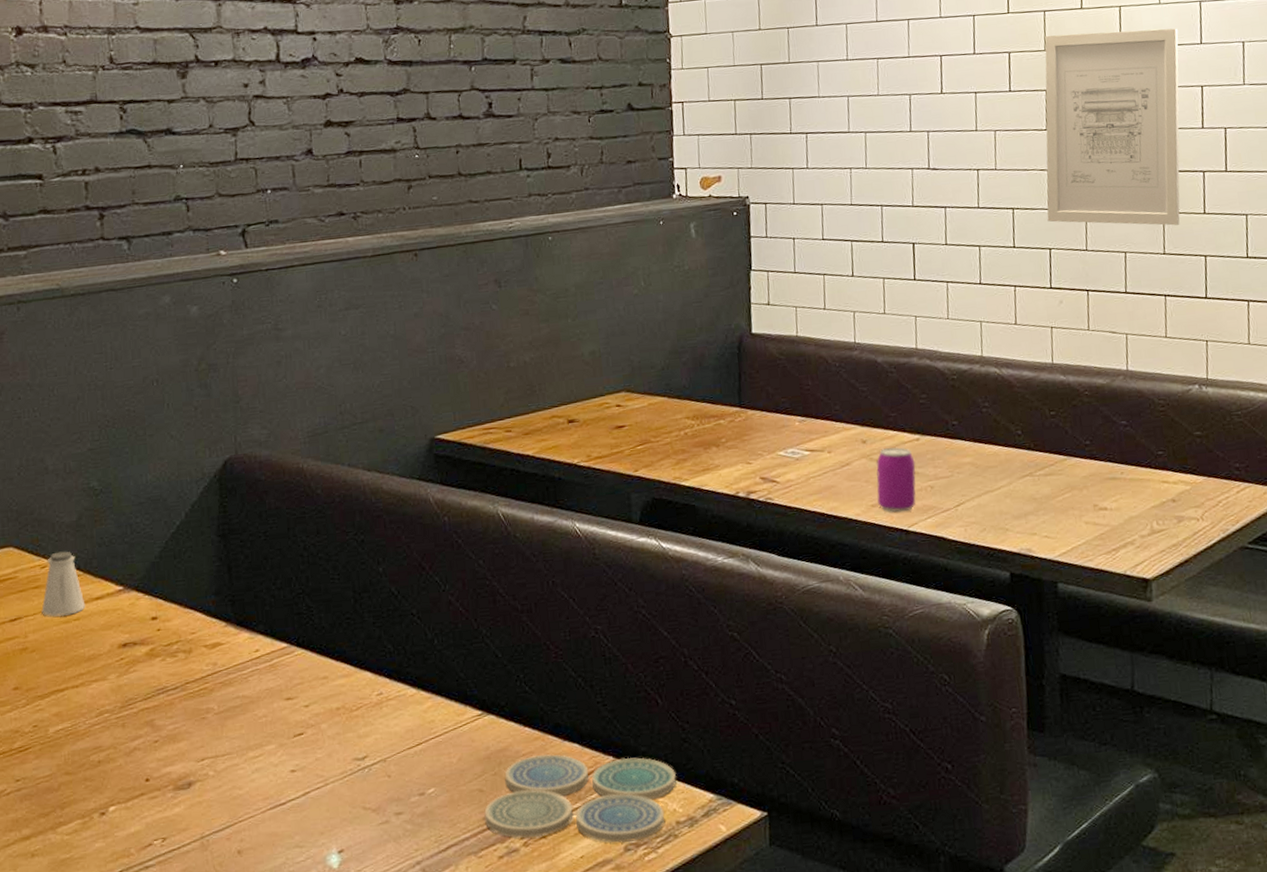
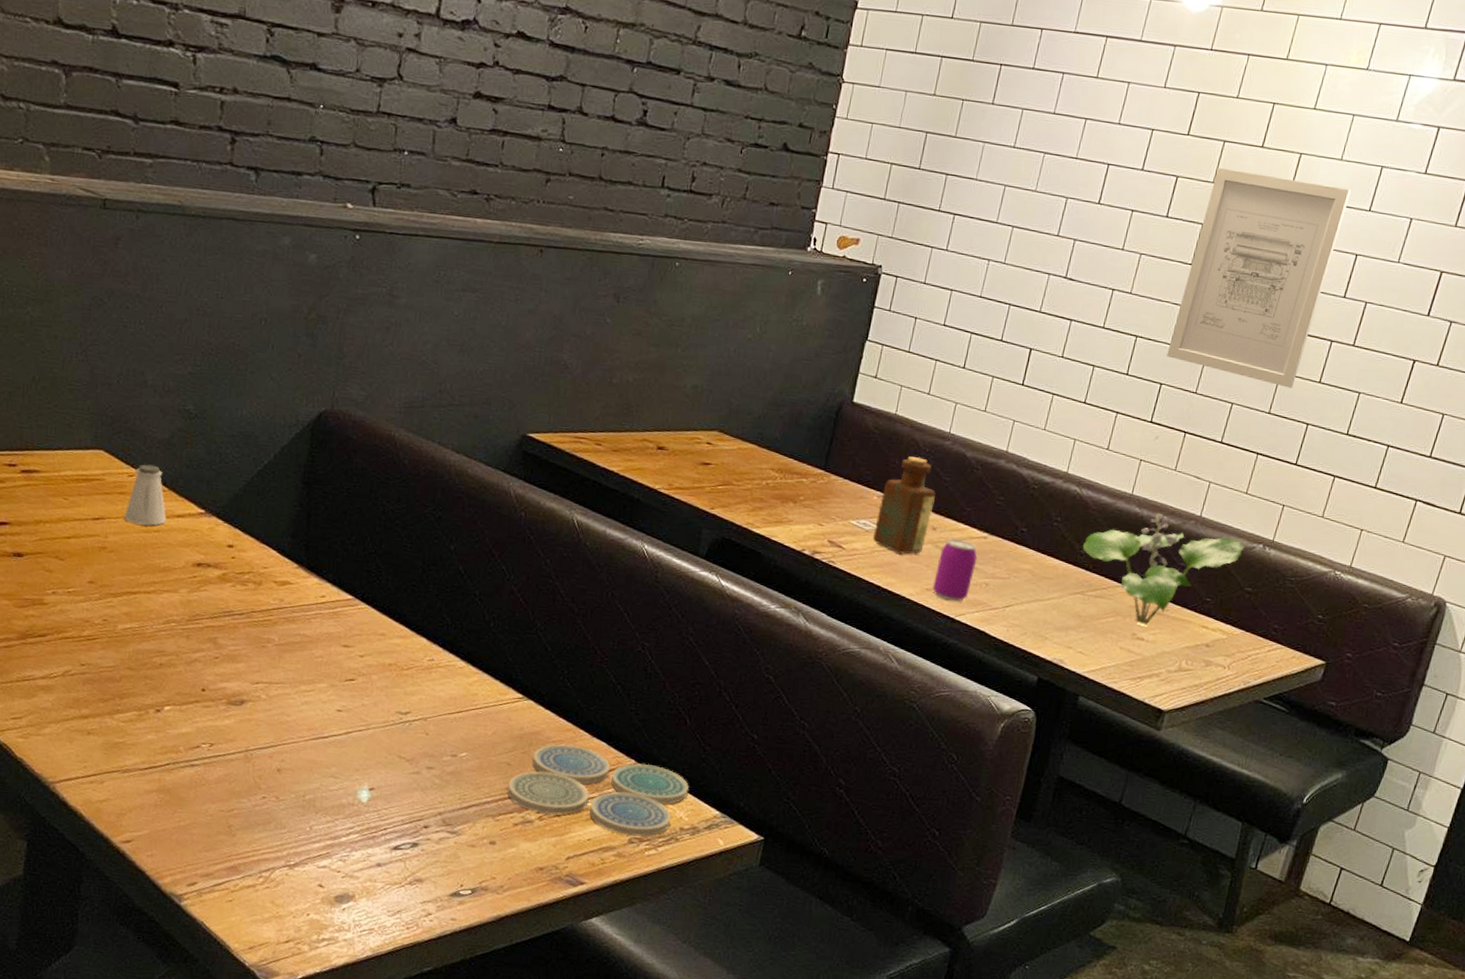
bottle: none [803,373,859,475] -> present [872,456,936,554]
plant: none [1017,375,1182,494] -> present [1082,512,1246,626]

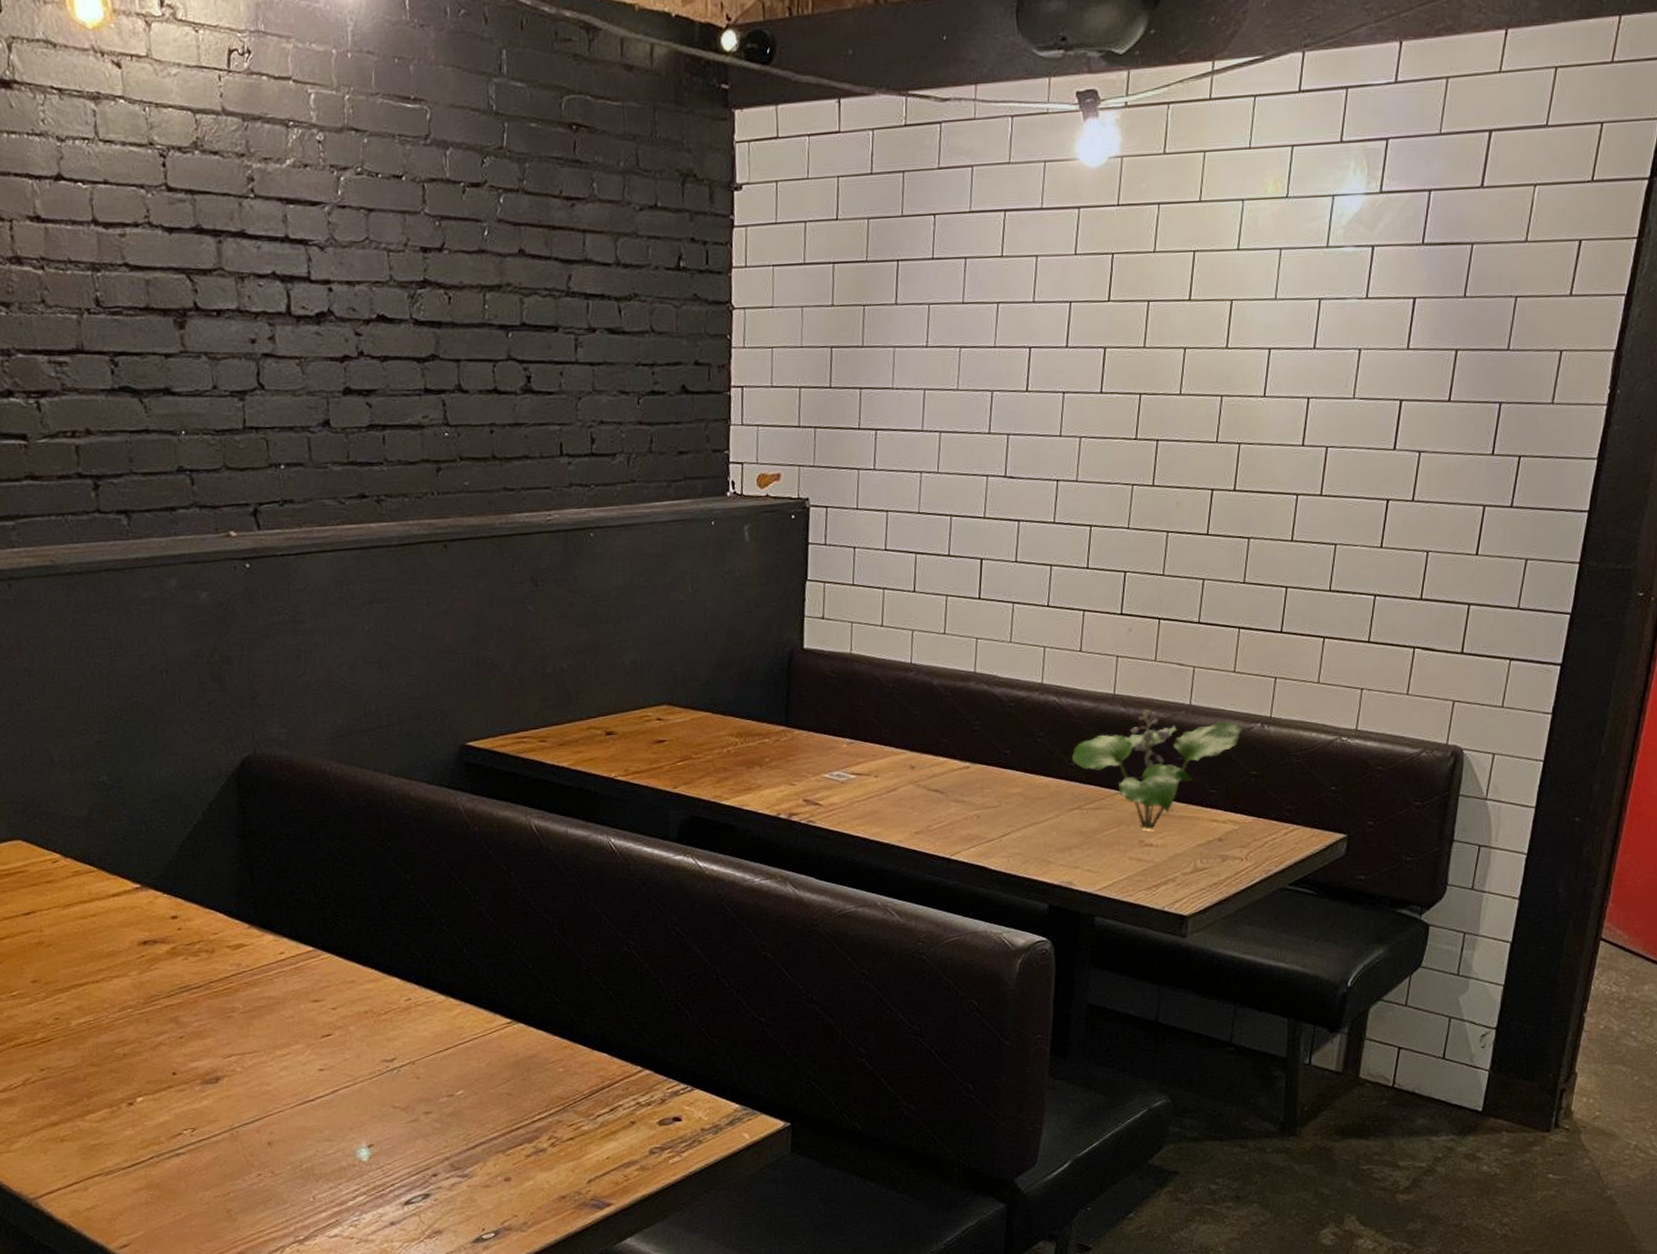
saltshaker: present [124,464,167,526] -> none [56,846,102,913]
drink coaster: present [507,744,689,837] -> none [512,1062,703,1147]
bottle: present [872,456,936,554] -> none [849,695,908,800]
beverage can: present [932,539,978,602] -> none [921,774,963,841]
wall art: present [1166,167,1351,388] -> none [1126,329,1291,553]

